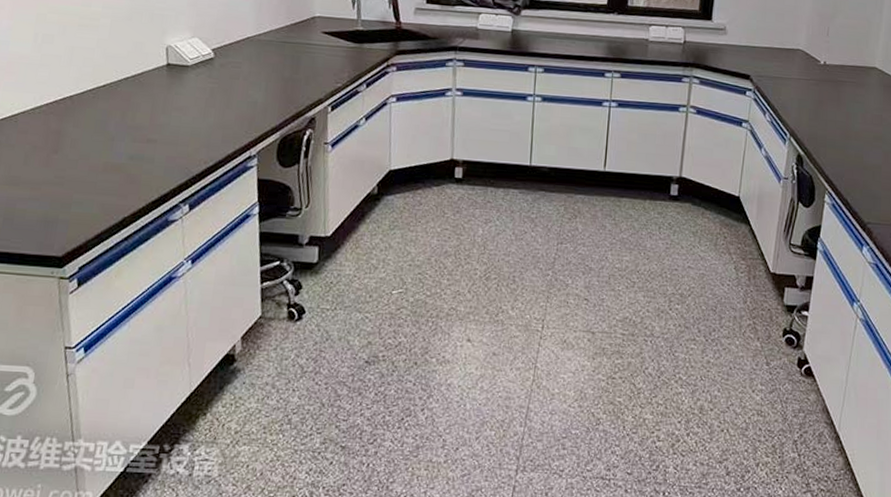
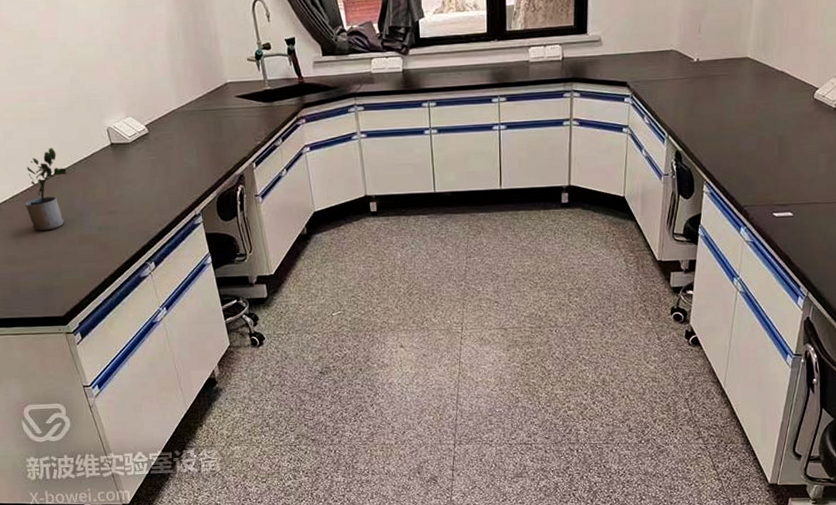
potted plant: none [47,59,108,152] -> present [25,148,68,231]

